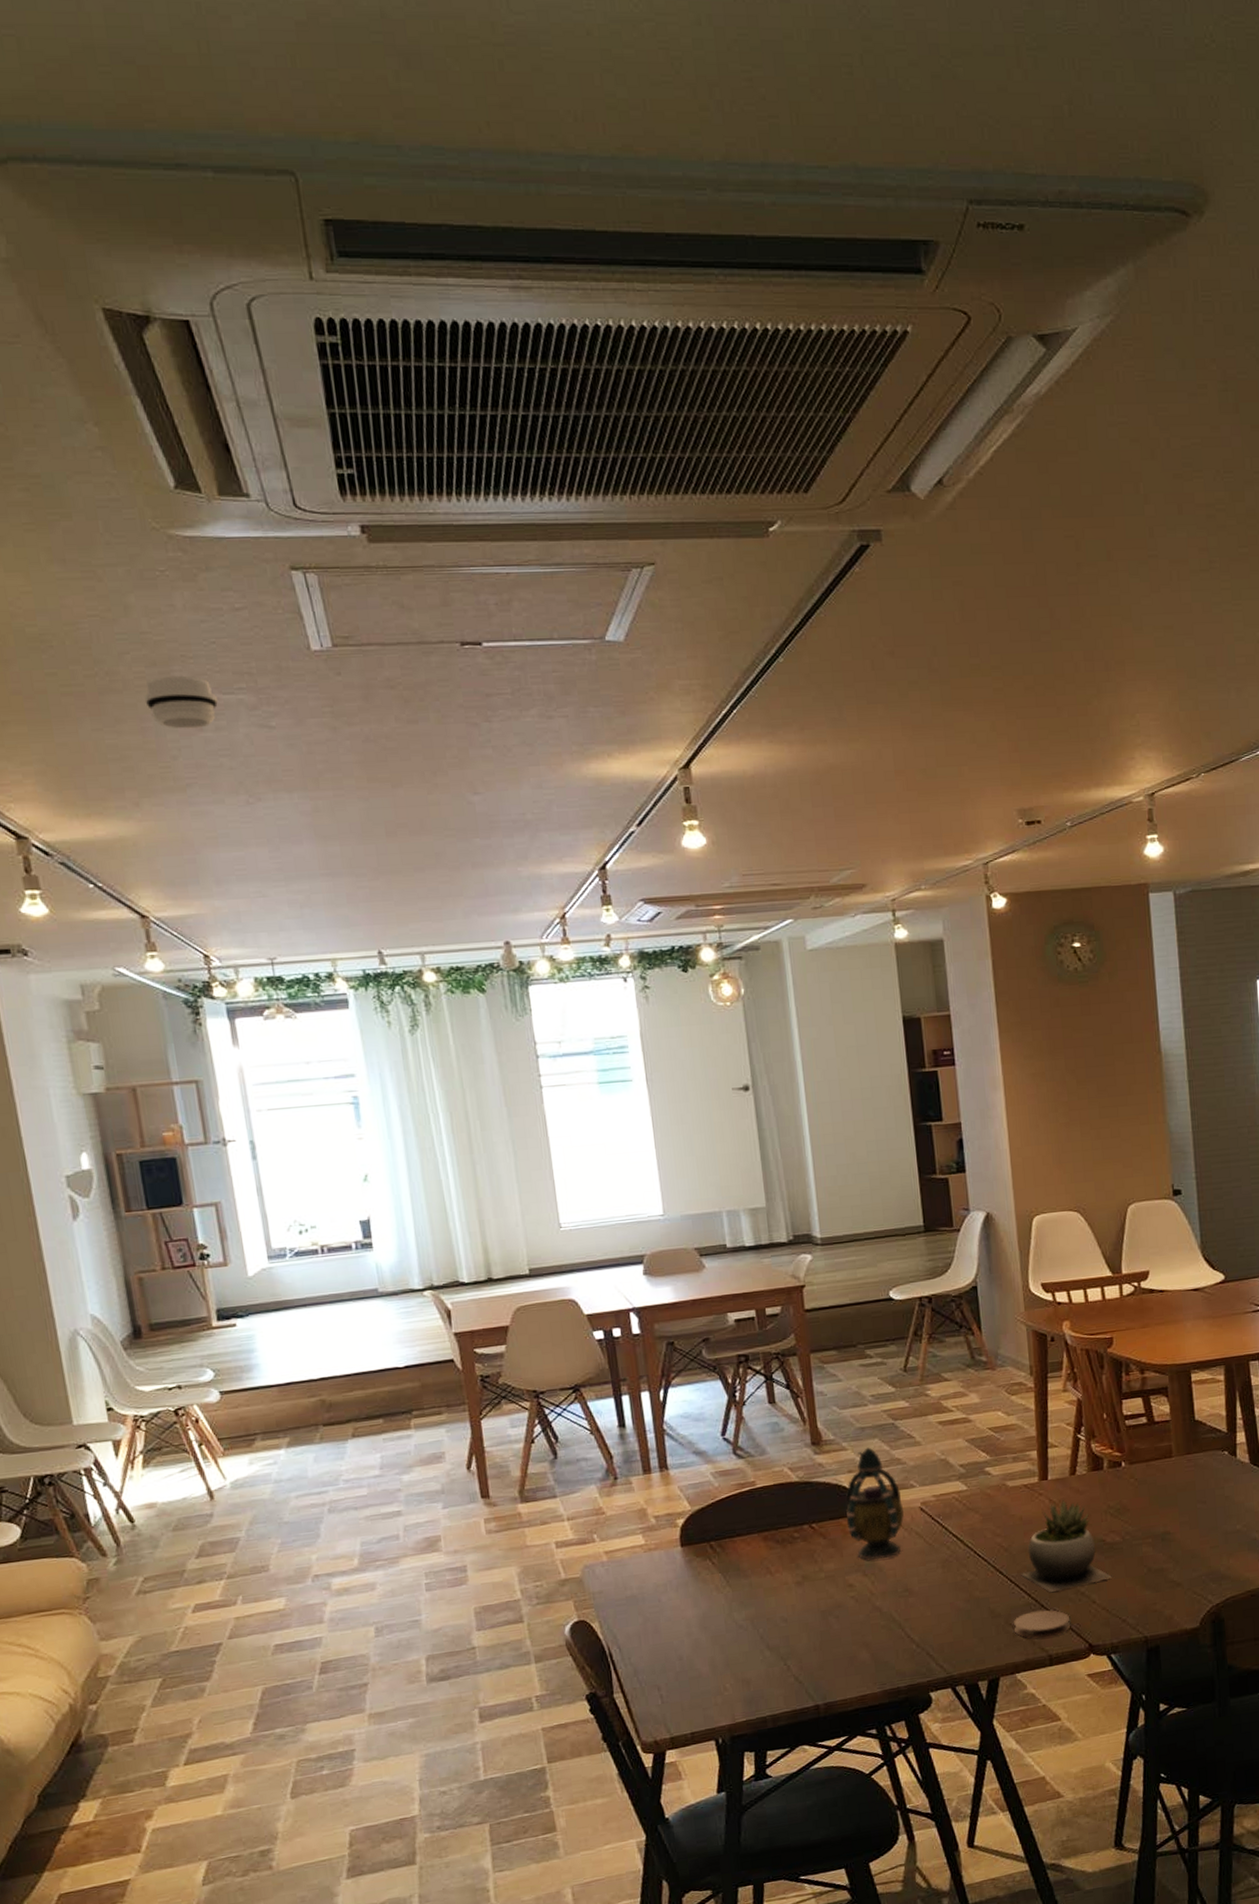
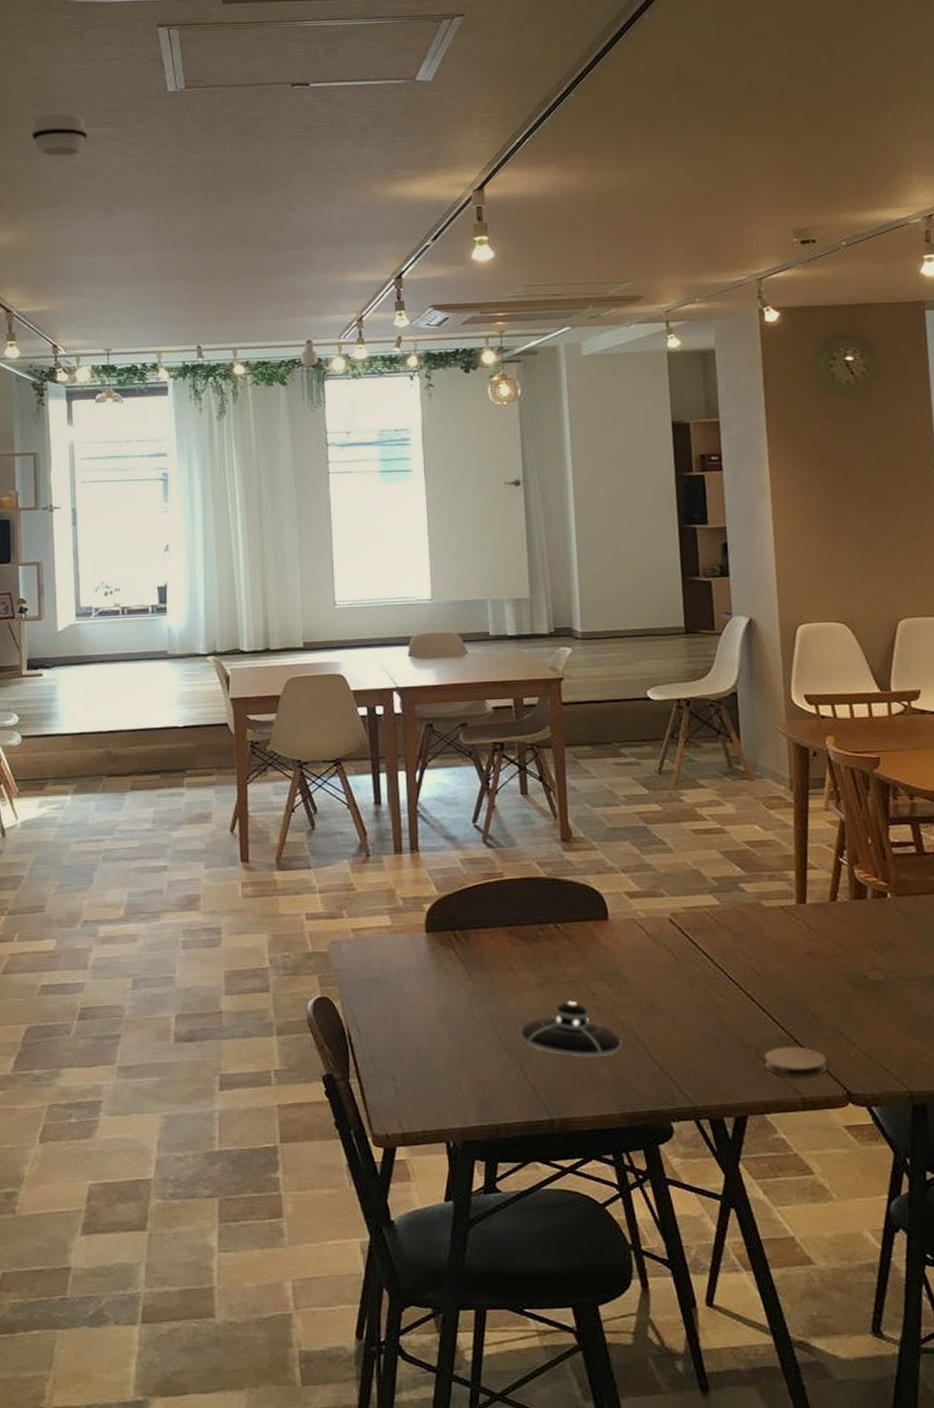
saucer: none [780,1594,880,1646] -> present [519,1000,622,1057]
teapot: present [846,1447,905,1560] -> none [592,849,653,970]
succulent plant: present [1021,1499,1112,1593] -> none [774,926,874,1029]

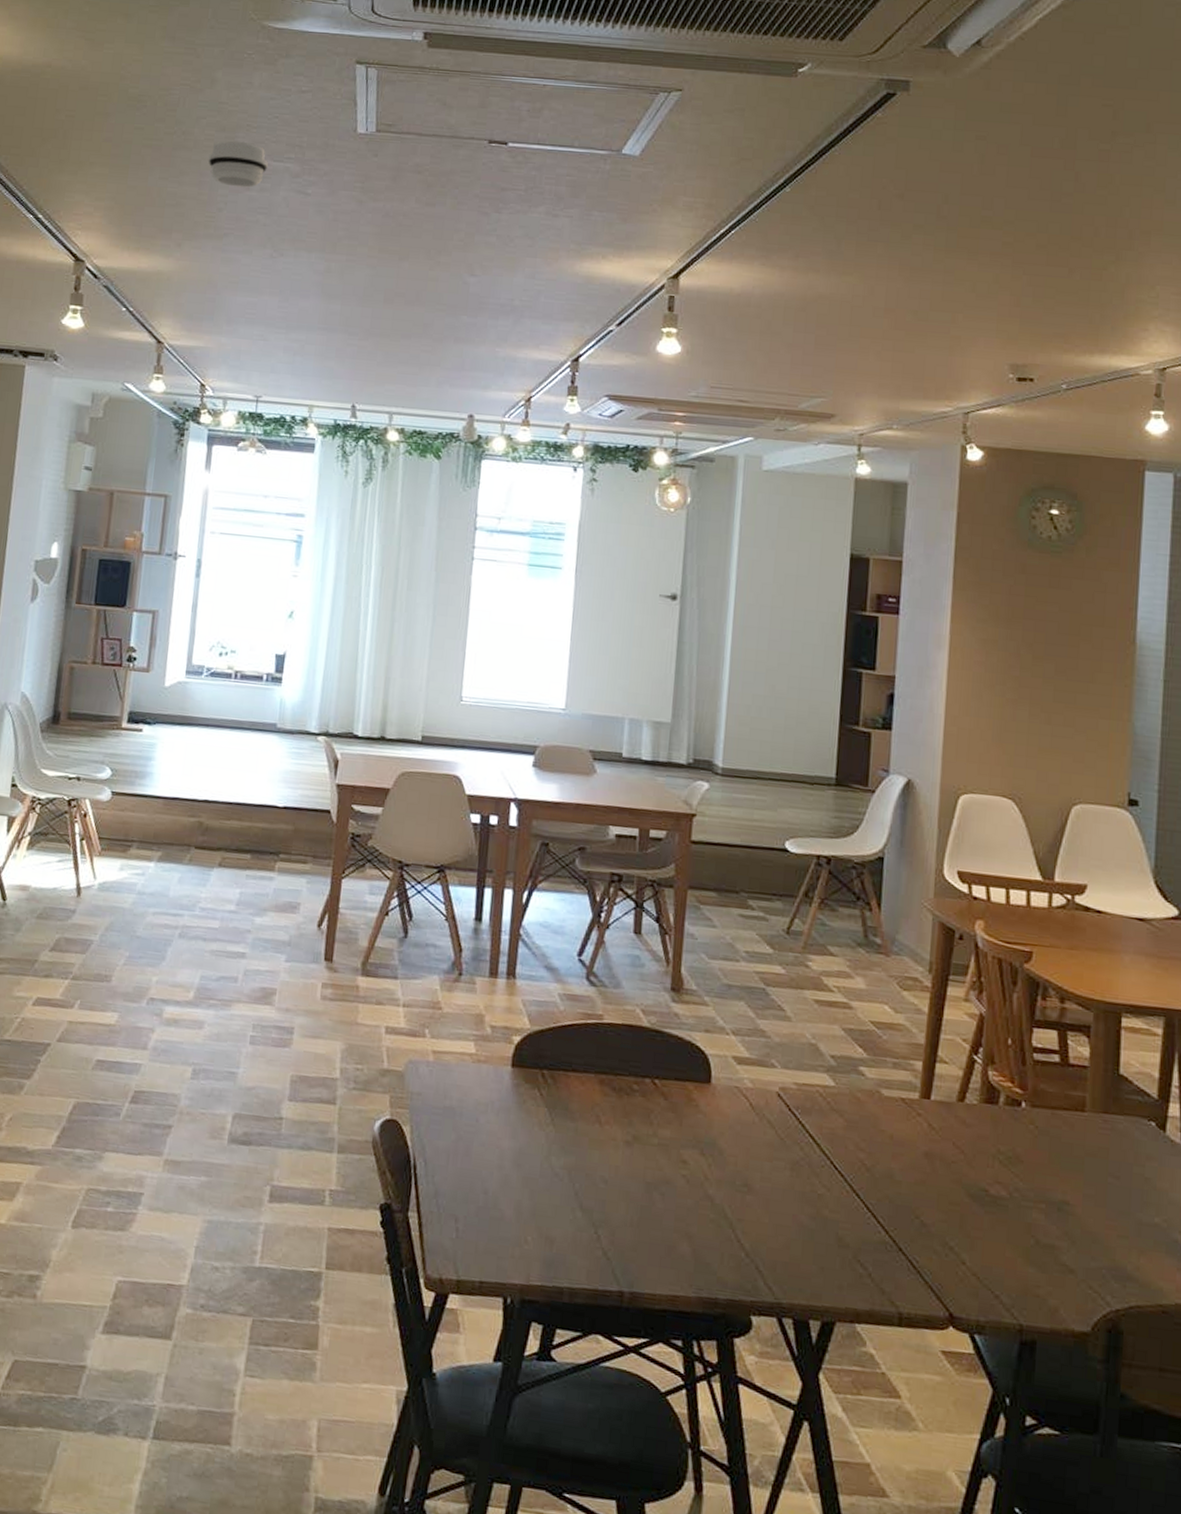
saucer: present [519,1000,622,1057] -> none [598,1165,708,1232]
coaster: present [764,1047,828,1078] -> none [862,1252,932,1291]

